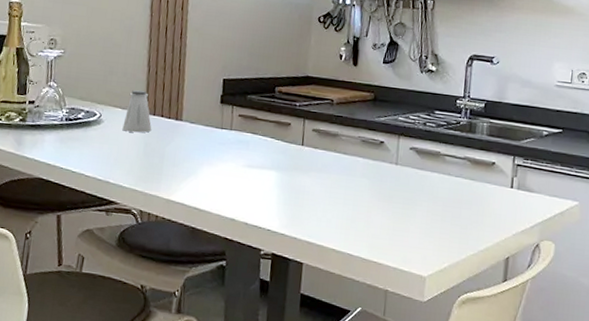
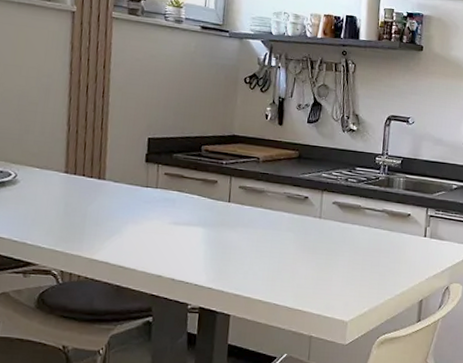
saltshaker: present [122,89,152,133] -> none [40,149,73,193]

